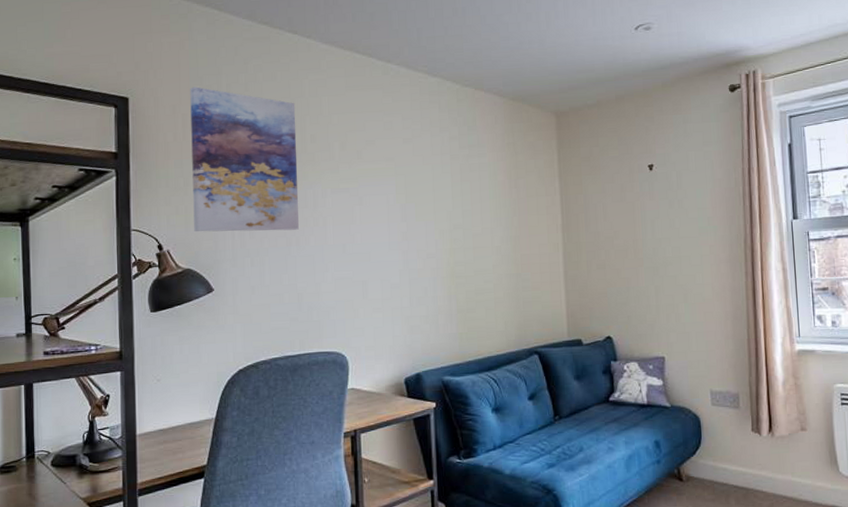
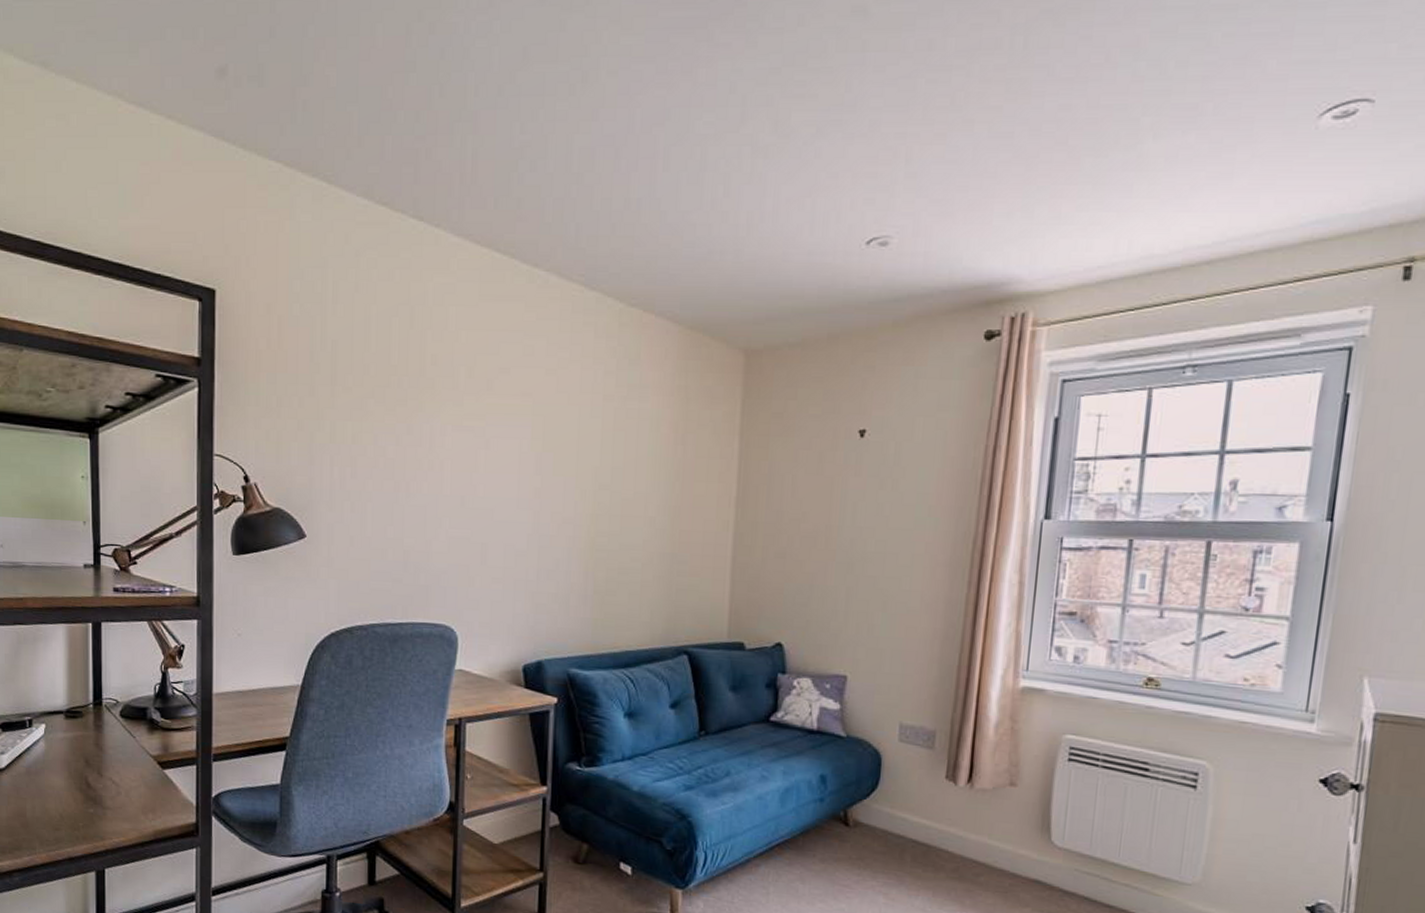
wall art: present [190,87,299,232] -> none [286,281,415,473]

